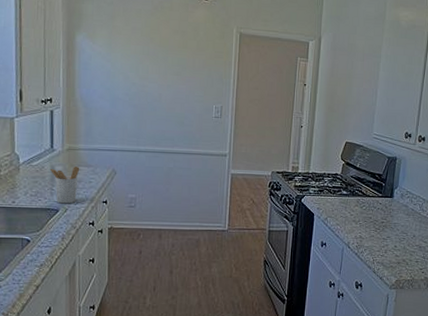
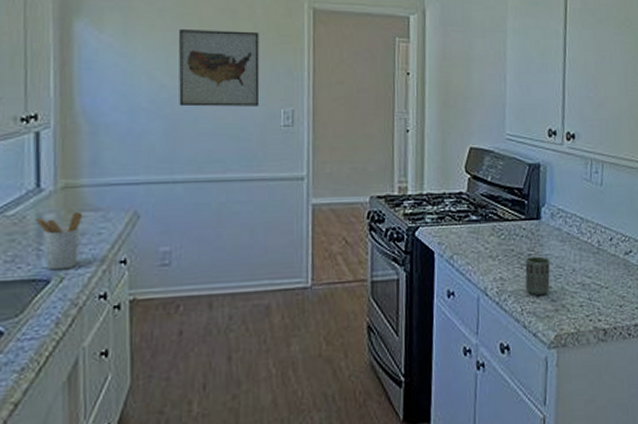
wall art: none [144,44,201,102] -> present [179,29,260,107]
cup: none [377,224,397,251] -> present [525,256,551,295]

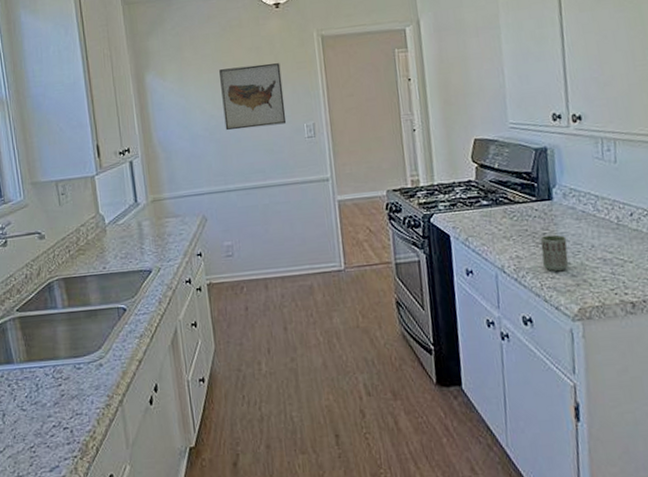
utensil holder: present [34,212,83,270] -> none [136,219,169,263]

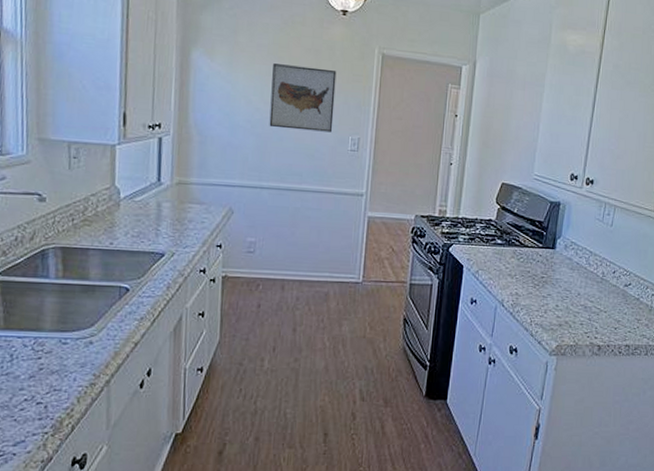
cup: present [540,234,569,271] -> none [535,279,560,311]

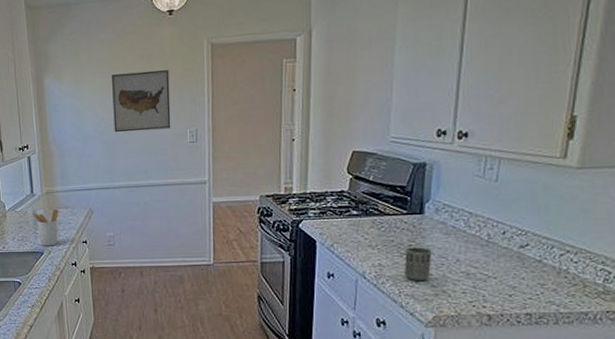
utensil holder: none [155,204,191,247] -> present [32,209,59,246]
cup: none [535,279,560,311] -> present [404,247,432,280]

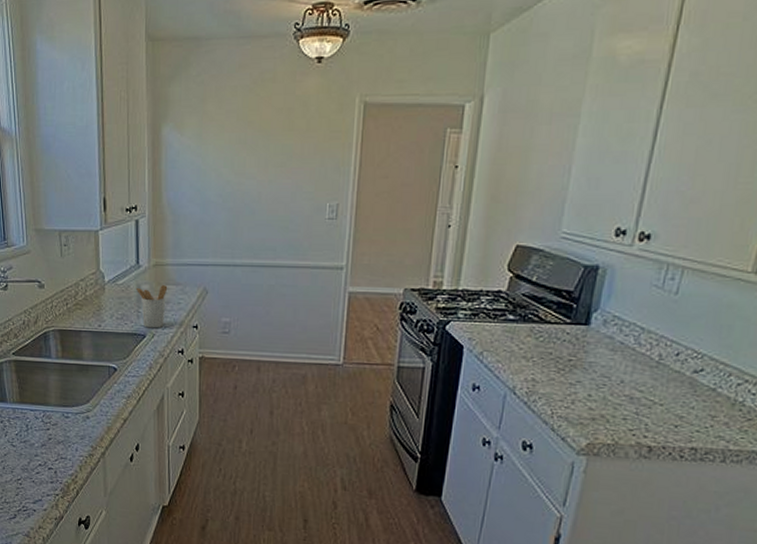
wall art: present [112,70,171,133] -> none [240,128,312,200]
cup: present [404,247,432,280] -> none [559,362,594,401]

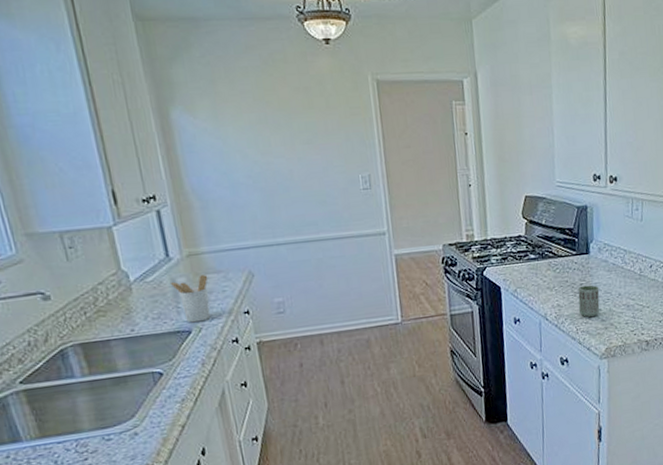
cup: none [559,362,594,401] -> present [578,285,600,317]

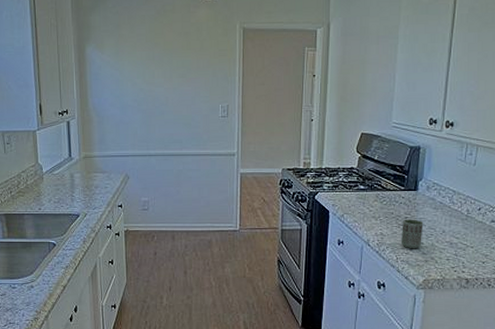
utensil holder: present [169,275,211,323] -> none [69,173,96,209]

